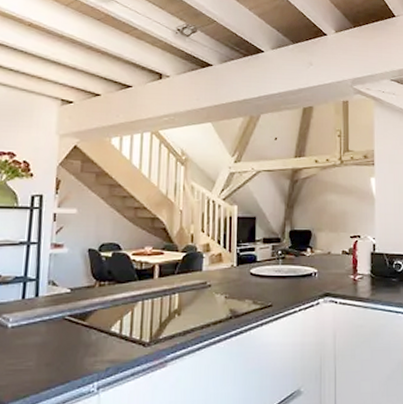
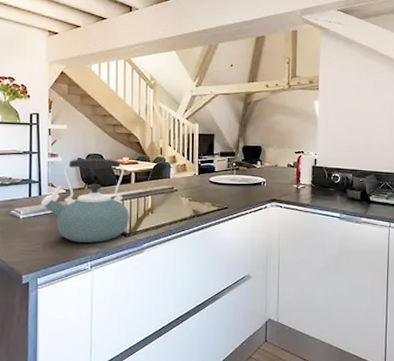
kettle: none [36,248,151,356] -> present [40,158,130,243]

